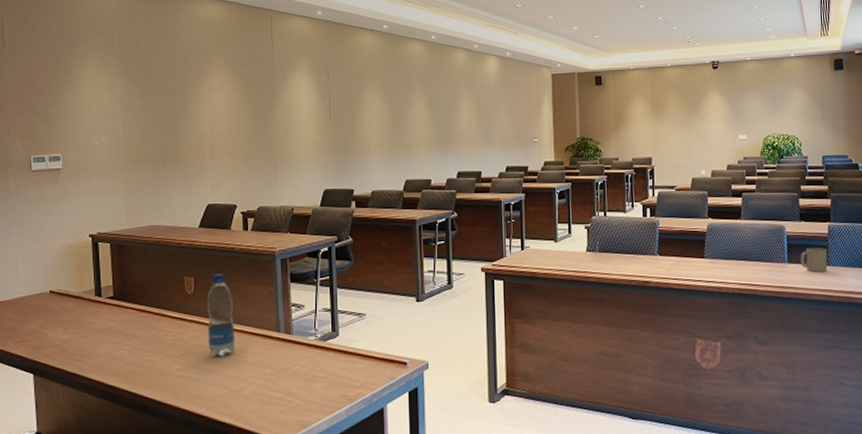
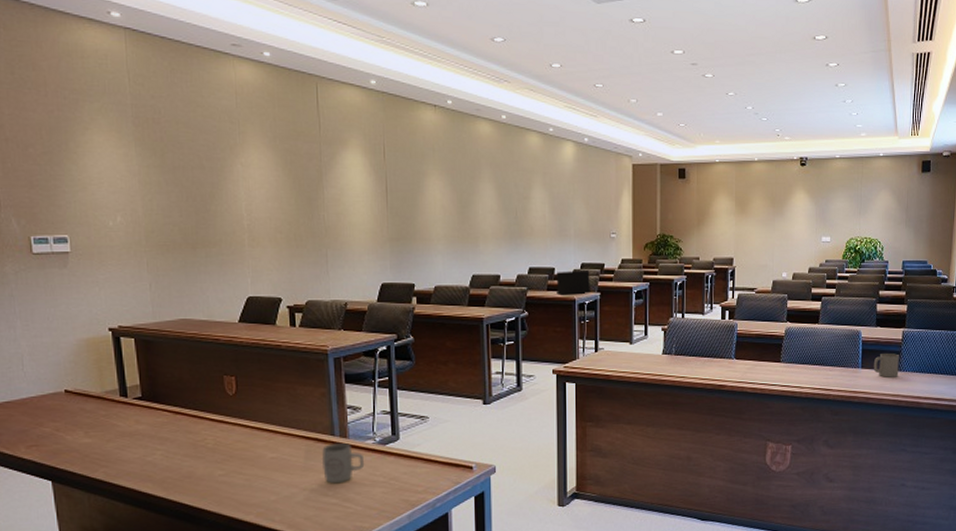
bottle: present [206,274,234,357] -> none [250,373,284,462]
mug: none [267,338,307,379] -> present [321,442,365,484]
laptop: none [483,173,515,197] -> present [556,271,590,295]

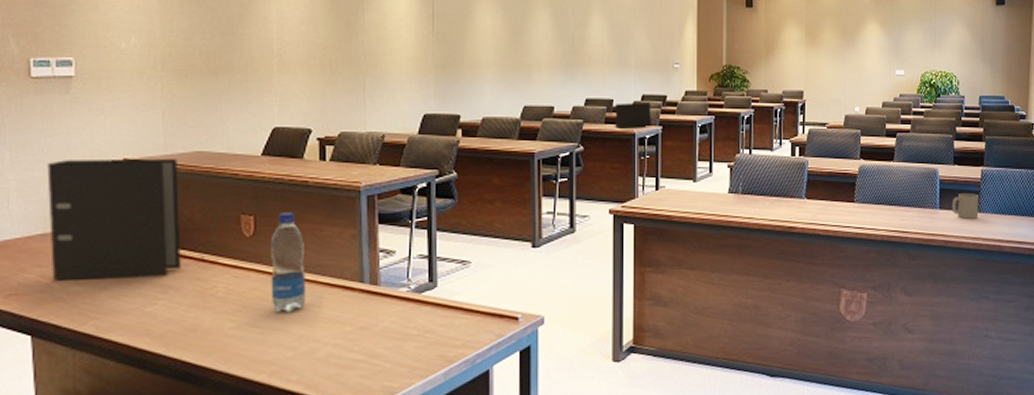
binder: none [53,325,174,434] -> present [47,158,181,281]
bottle: none [250,373,284,462] -> present [270,212,305,313]
mug: present [321,442,365,484] -> none [347,290,397,338]

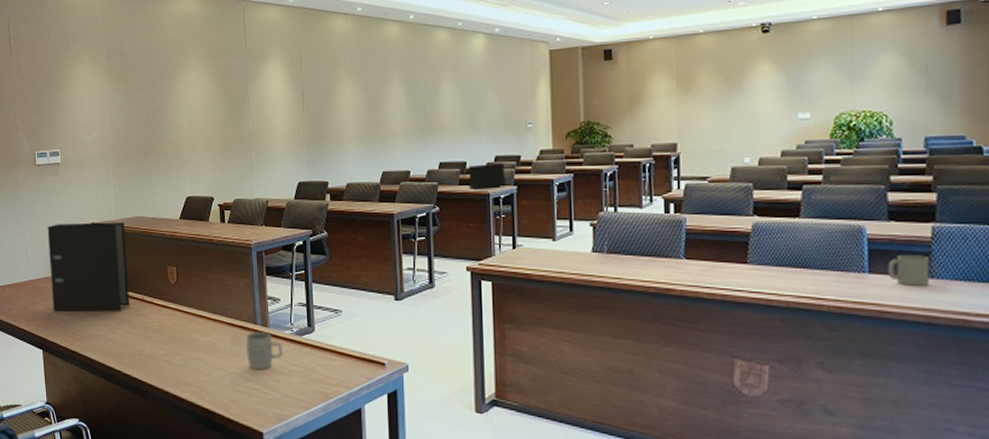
bottle: present [270,212,305,313] -> none [188,264,214,345]
mug: none [347,290,397,338] -> present [245,331,283,370]

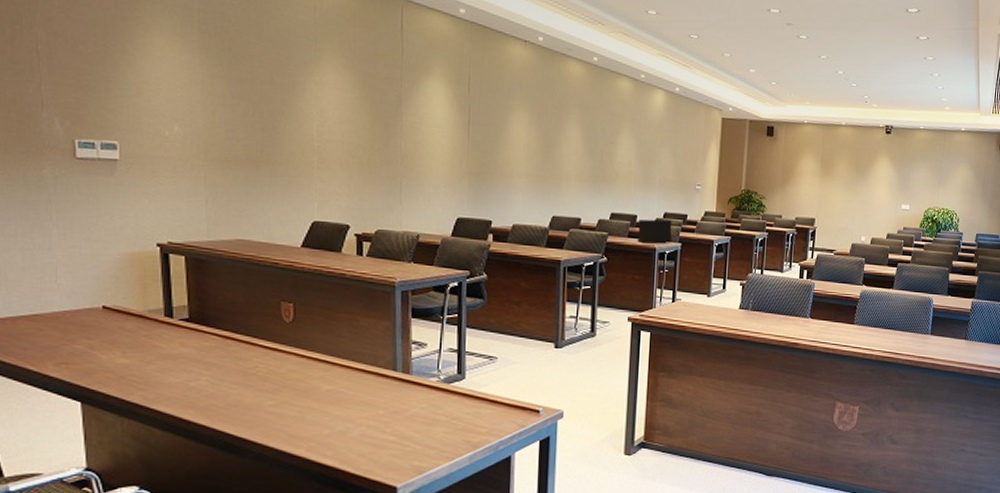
binder: present [47,221,129,312] -> none [94,239,224,355]
mug: present [245,331,283,370] -> none [380,378,427,421]
mug: present [887,255,930,286] -> none [942,322,968,346]

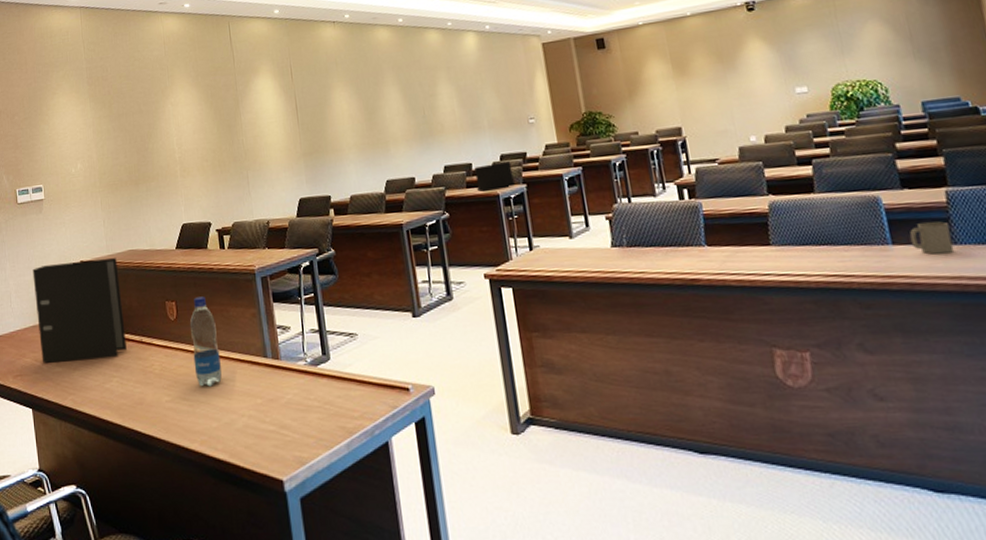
binder: none [94,239,224,355] -> present [32,257,127,363]
bottle: none [308,302,342,394] -> present [189,296,222,387]
mug: none [942,322,968,346] -> present [909,221,955,255]

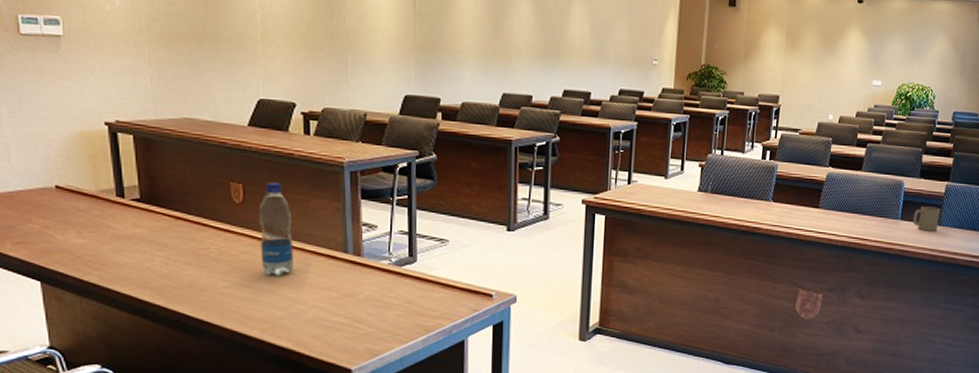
binder: present [32,257,127,363] -> none [43,118,175,236]
laptop: present [474,162,515,192] -> none [591,96,628,123]

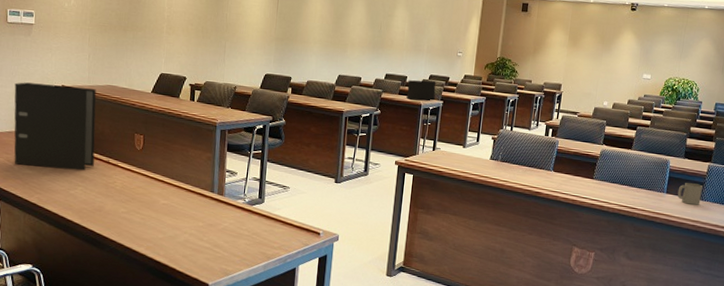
binder: none [43,118,175,236] -> present [14,82,96,171]
bottle: present [258,182,293,276] -> none [151,135,176,207]
laptop: none [591,96,628,123] -> present [406,80,436,101]

